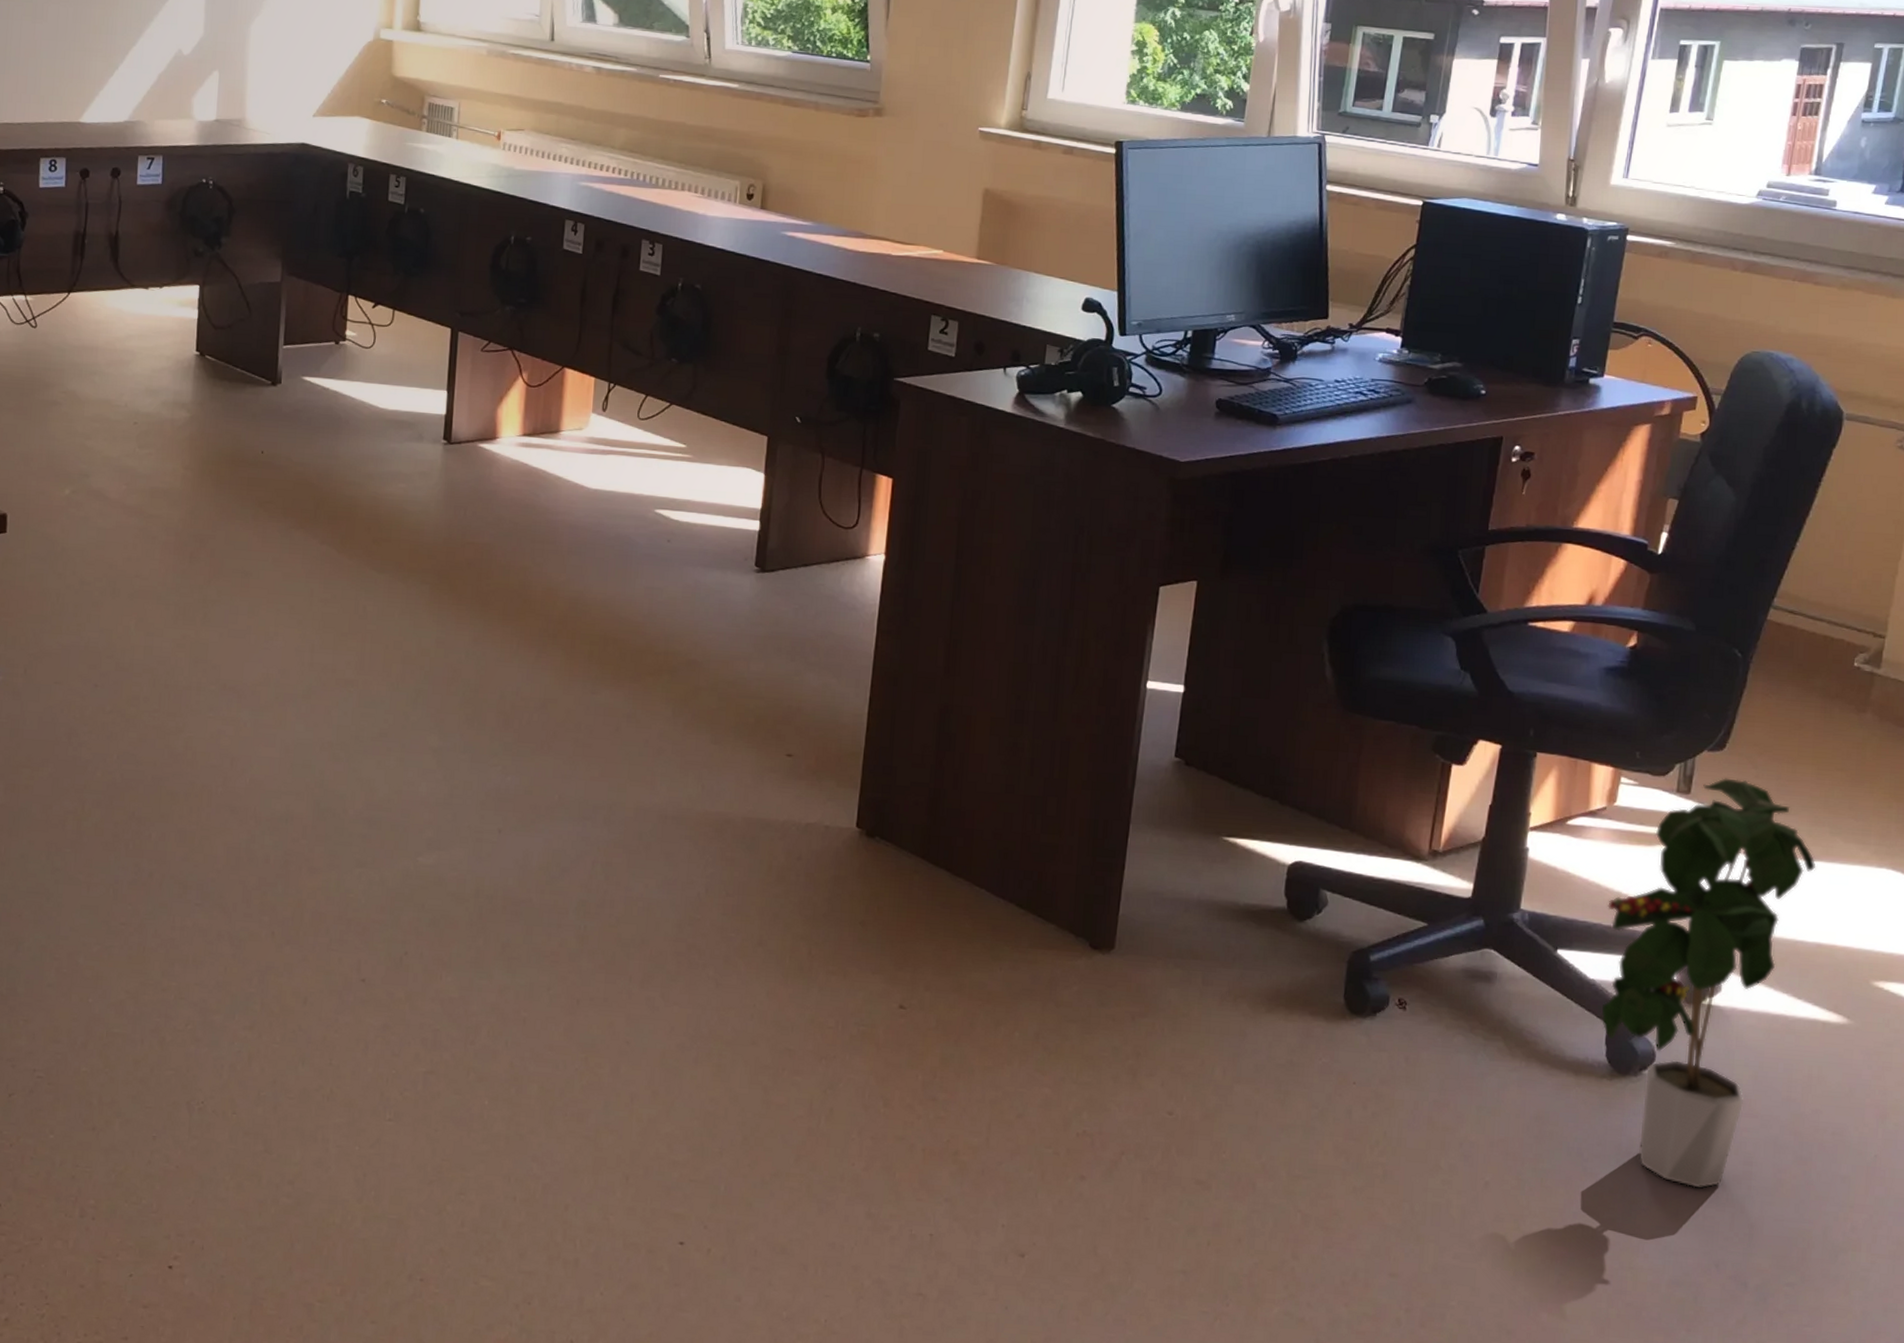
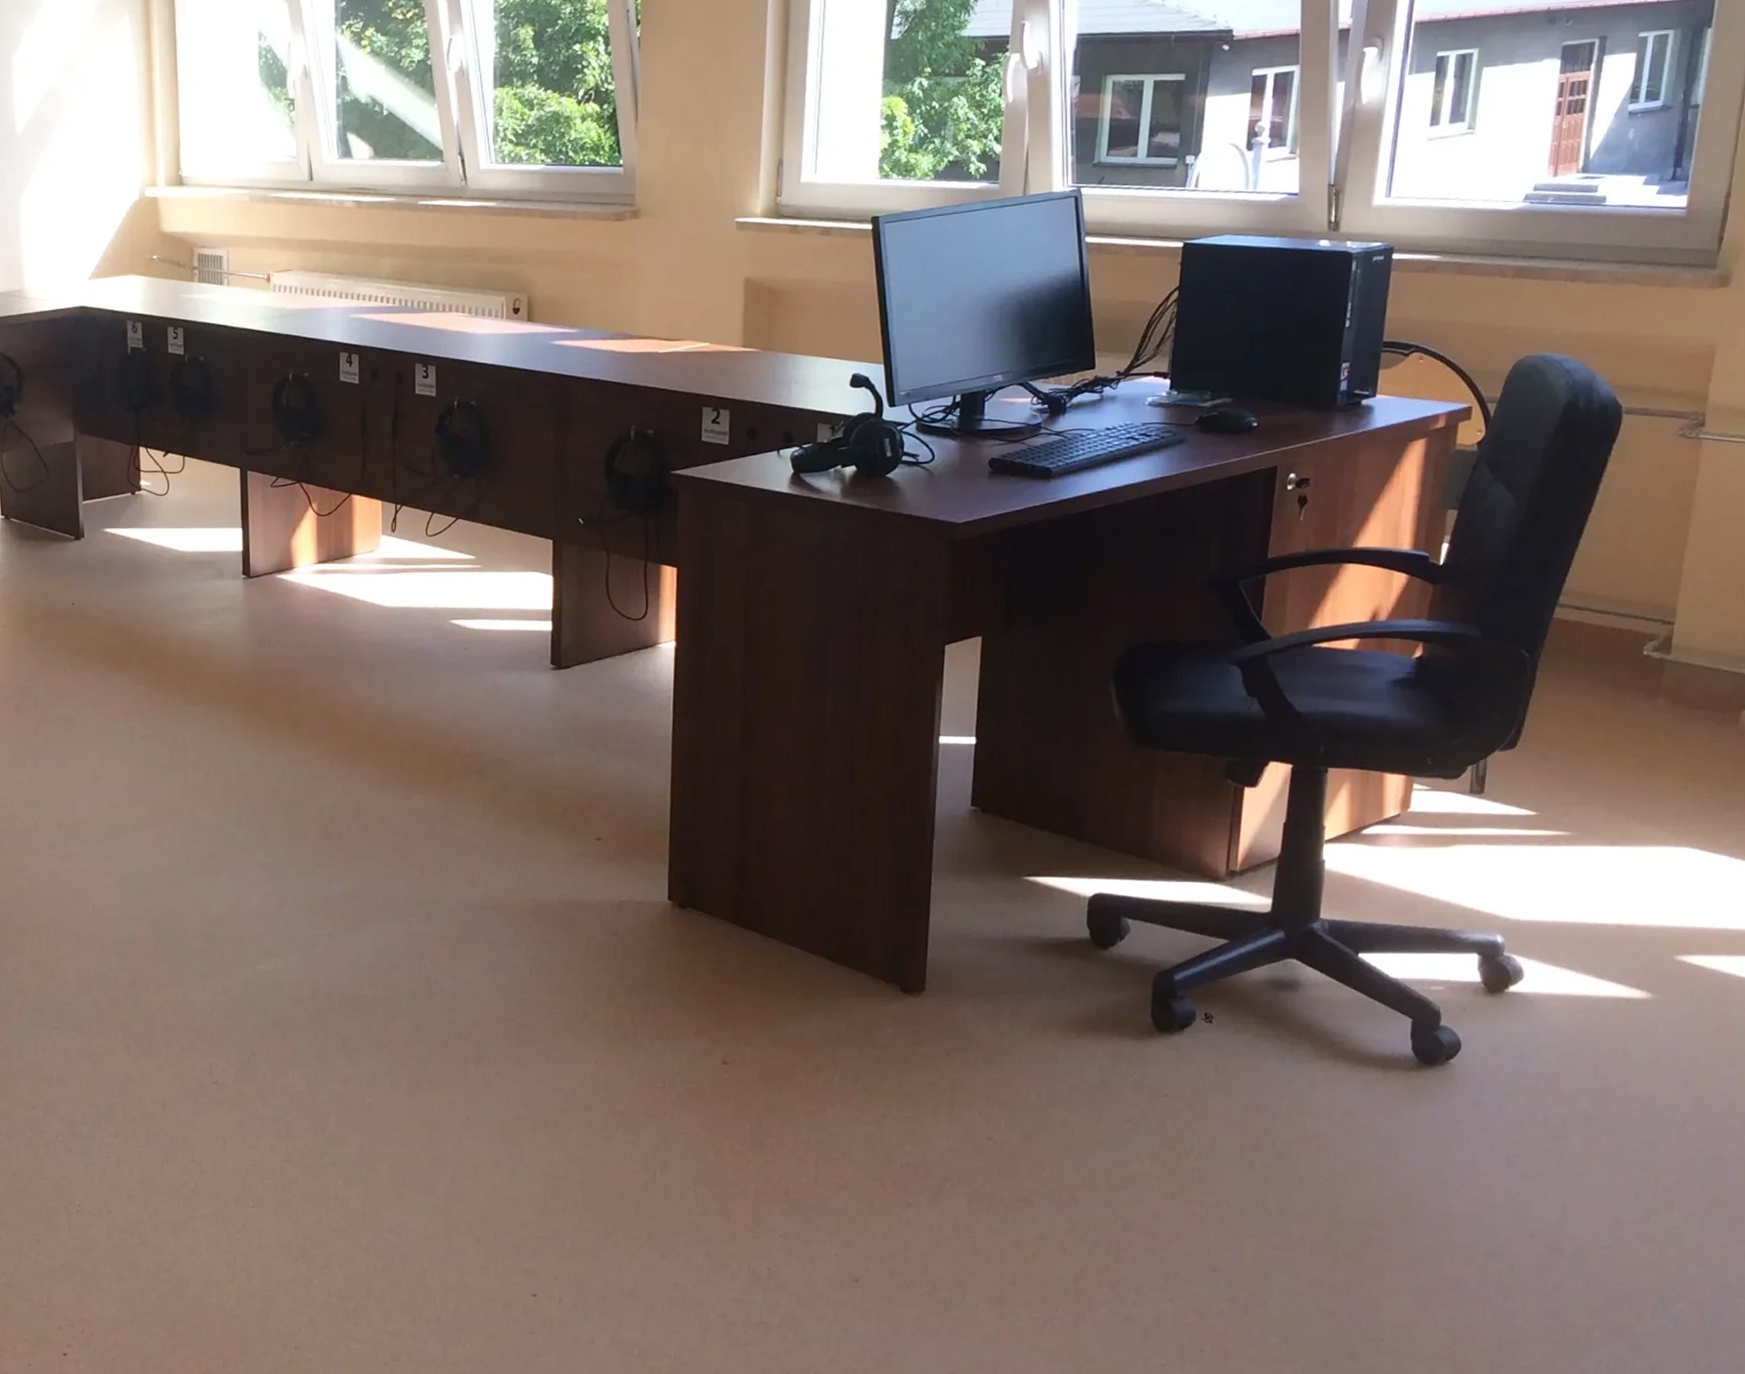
potted plant: present [1601,778,1816,1188] -> none [1405,774,1614,1165]

